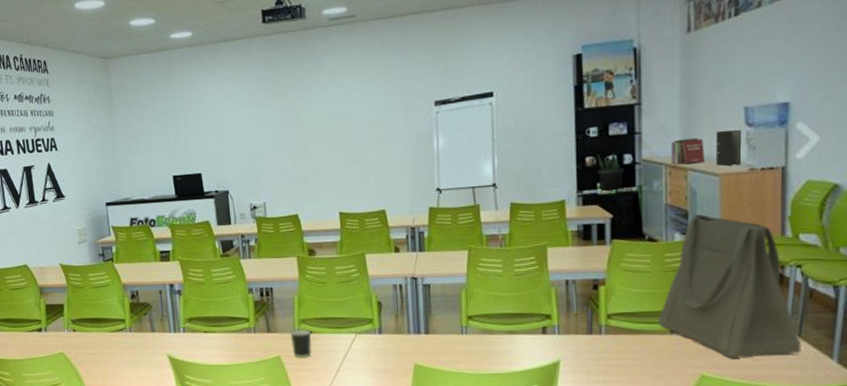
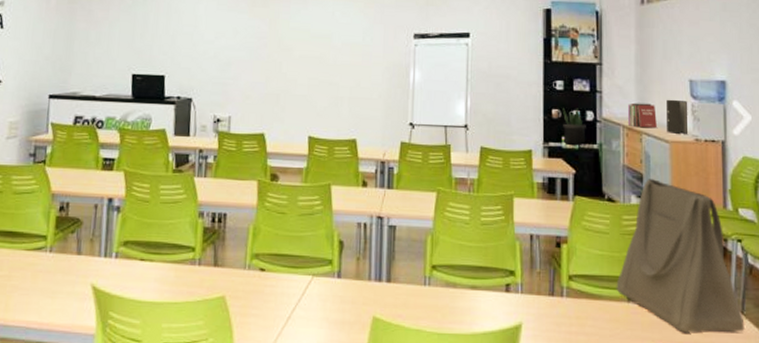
mug: present [290,330,312,358] -> none [239,266,264,301]

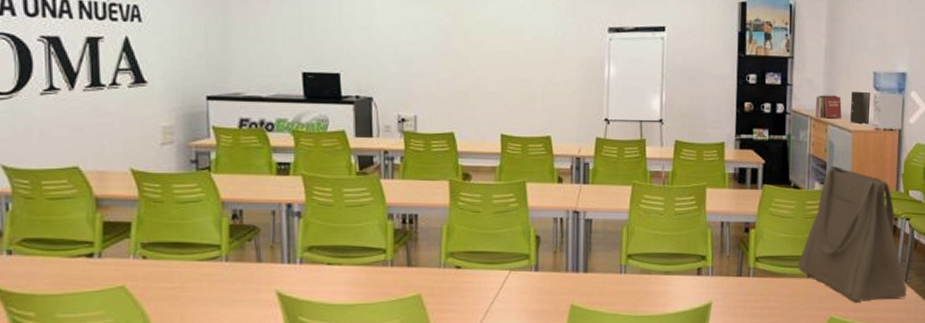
planter: present [563,108,586,145] -> none [754,101,776,136]

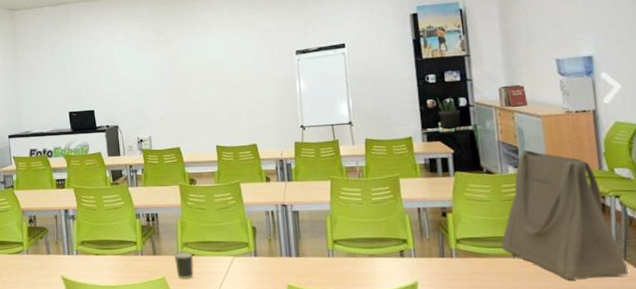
mug: none [434,264,460,297] -> present [174,253,194,280]
planter: none [754,101,776,136] -> present [437,96,460,129]
binder: present [850,91,871,125] -> none [535,78,559,109]

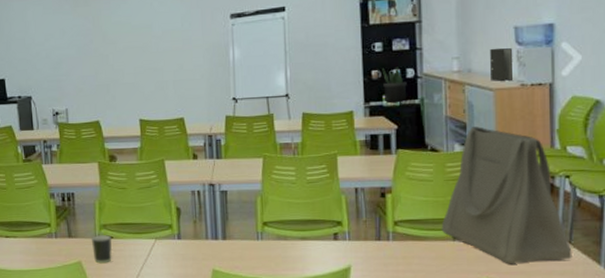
books: present [497,84,527,107] -> none [449,54,480,79]
binder: none [535,78,559,109] -> present [490,47,514,82]

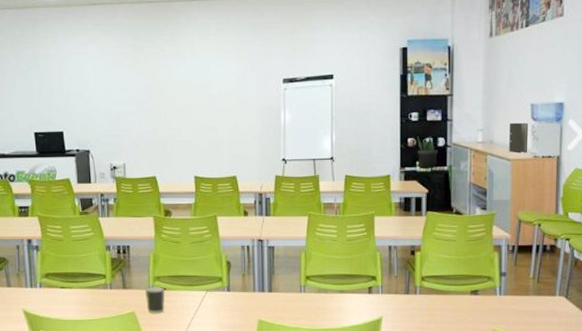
tote bag: present [441,126,572,264] -> none [461,193,568,316]

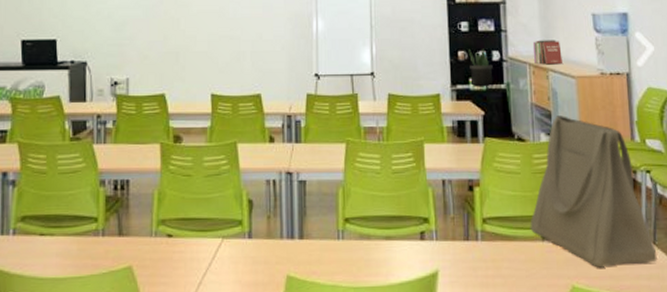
mug: present [144,287,166,314] -> none [145,233,171,269]
tote bag: none [461,193,568,316] -> present [530,116,657,268]
books: none [474,127,500,150] -> present [532,40,562,65]
binder: present [509,122,529,153] -> none [571,34,594,70]

